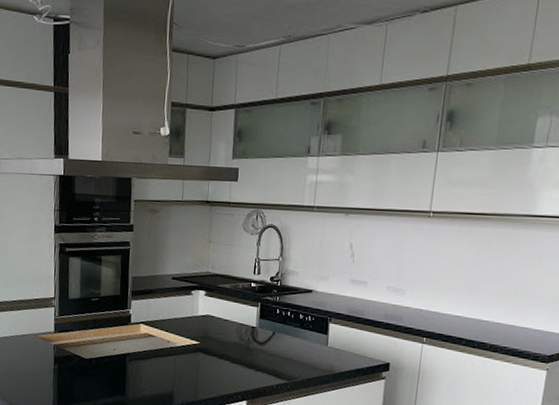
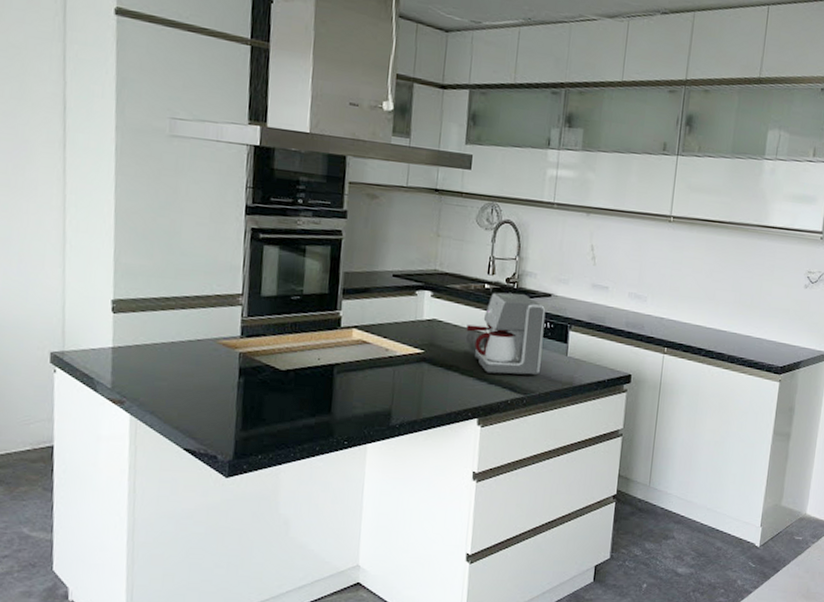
coffee maker: none [235,290,307,364] -> present [466,292,546,376]

